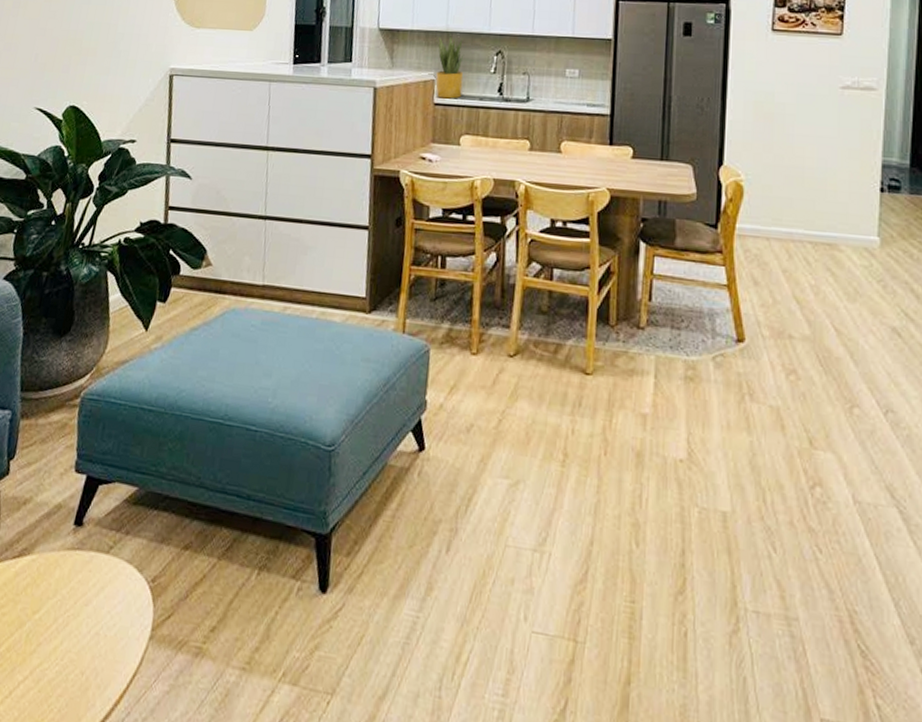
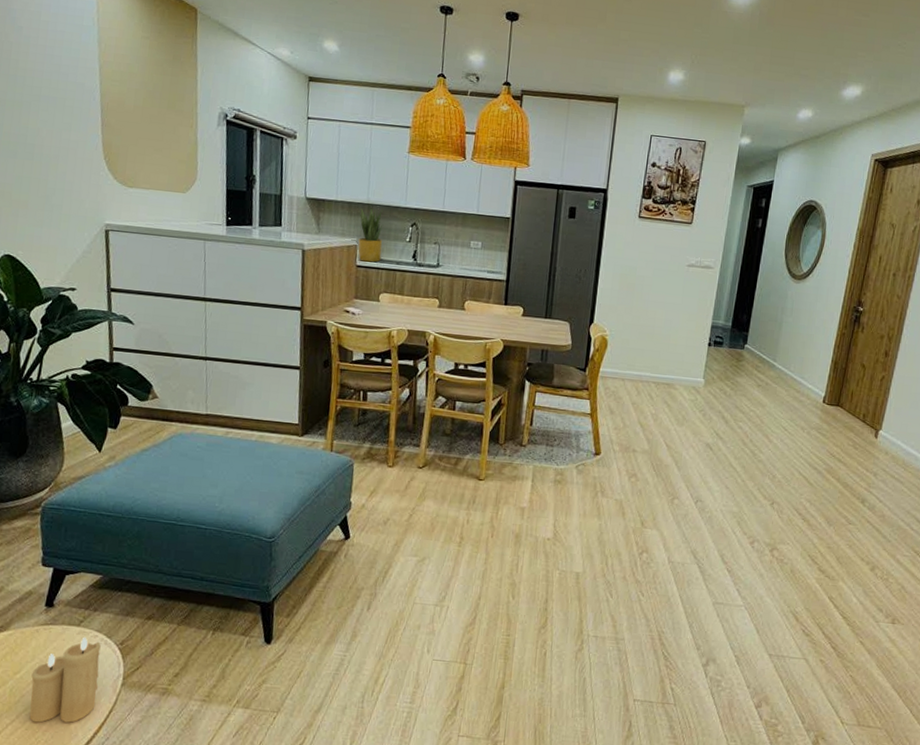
candle: none [44,568,131,687] -> present [29,636,101,723]

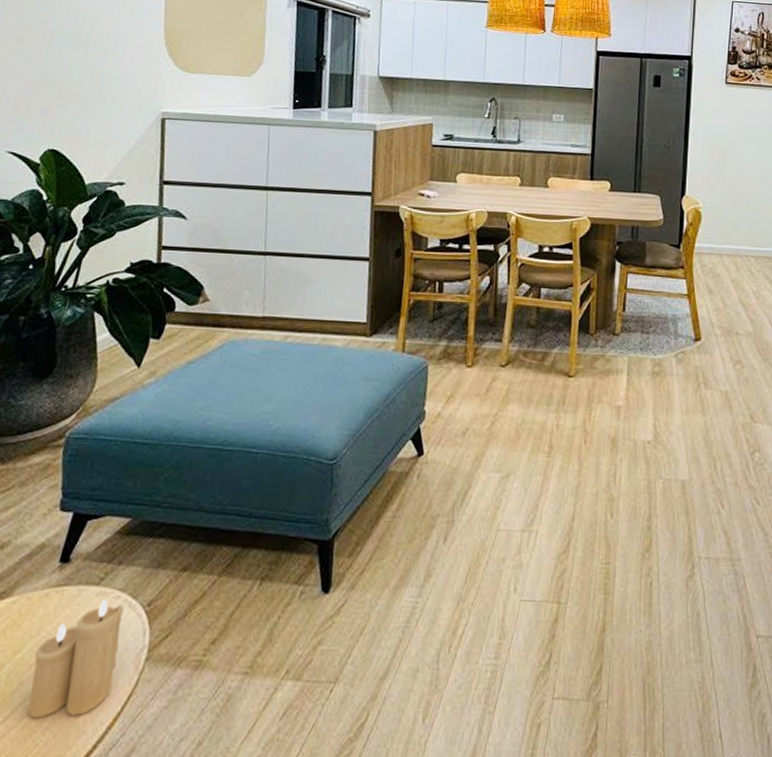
planter: present [358,207,384,263] -> none [433,84,461,141]

